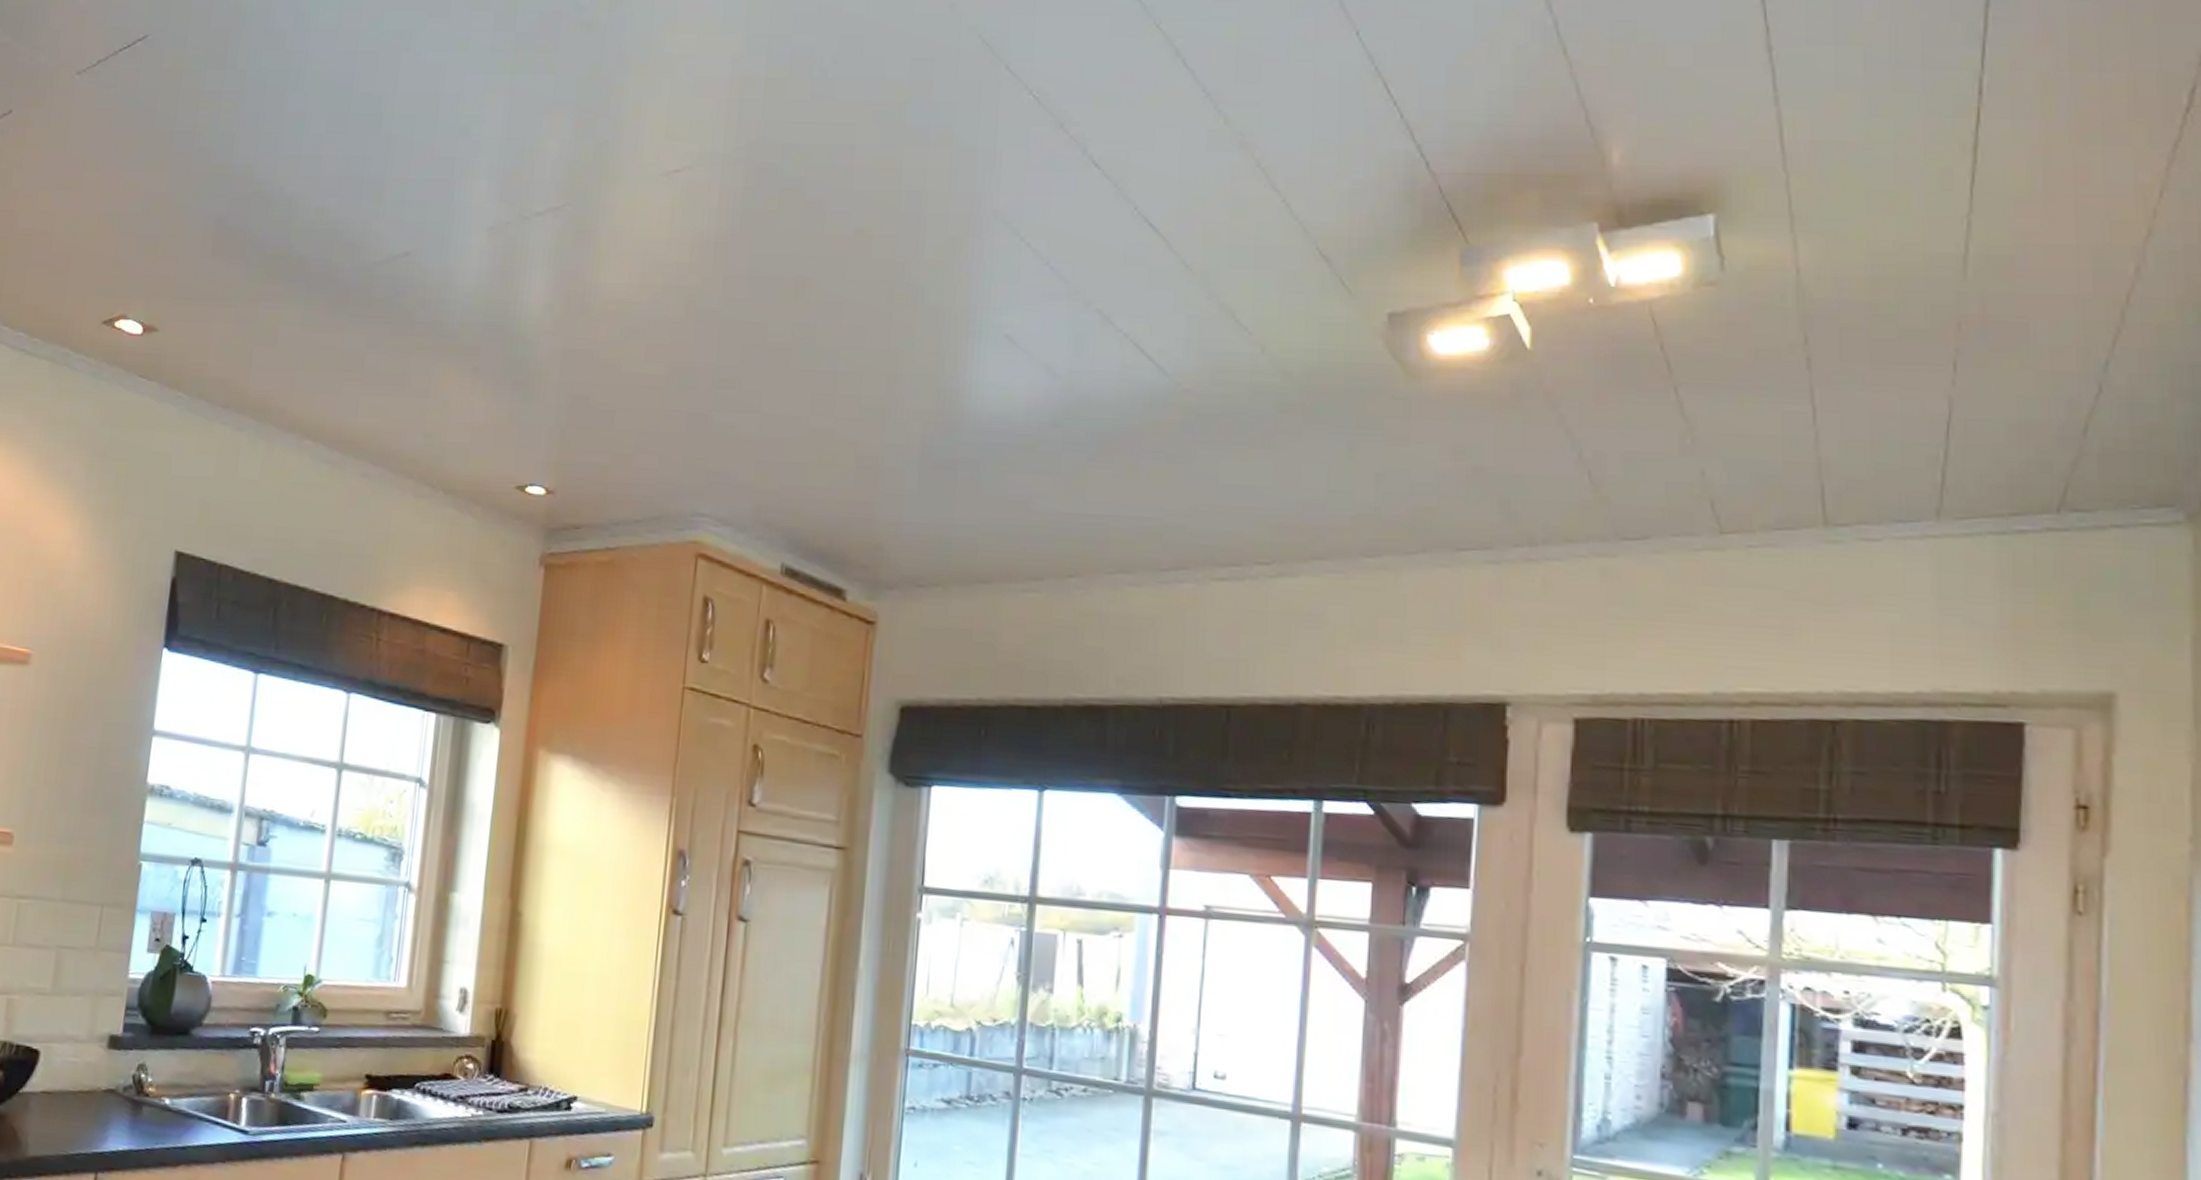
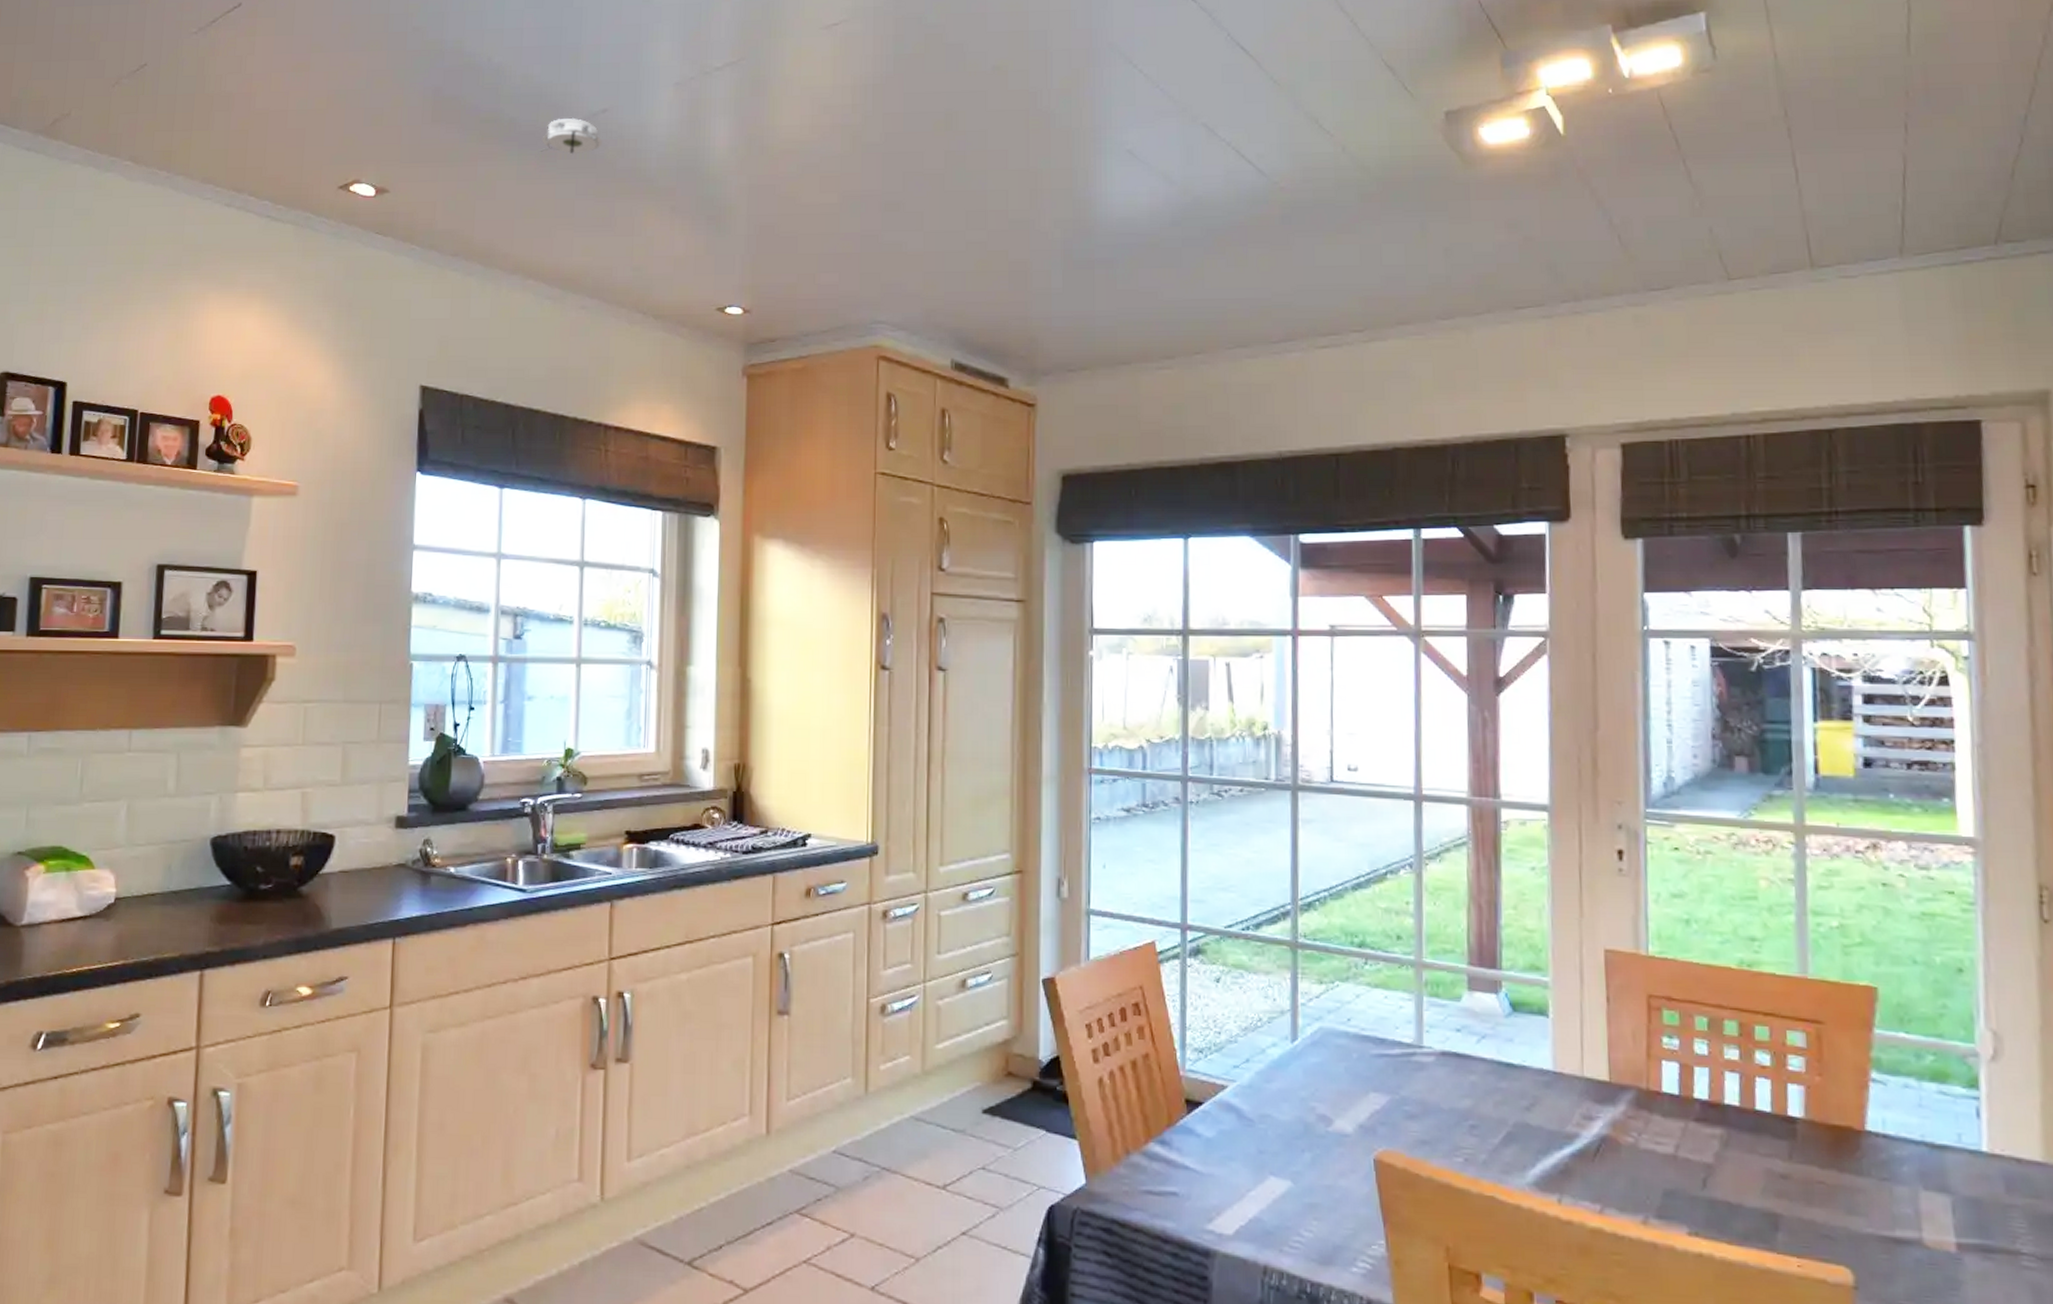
smoke detector: none [330,260,401,301] -> present [540,118,602,154]

